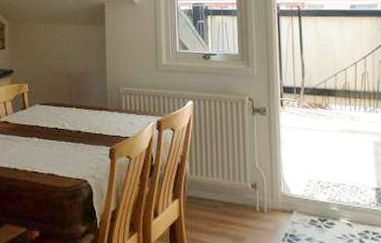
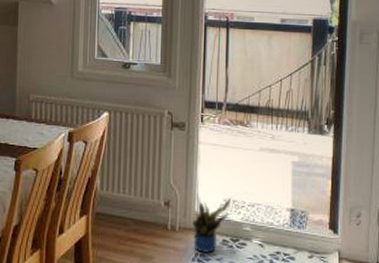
potted plant: none [280,179,317,234] -> present [193,198,232,254]

